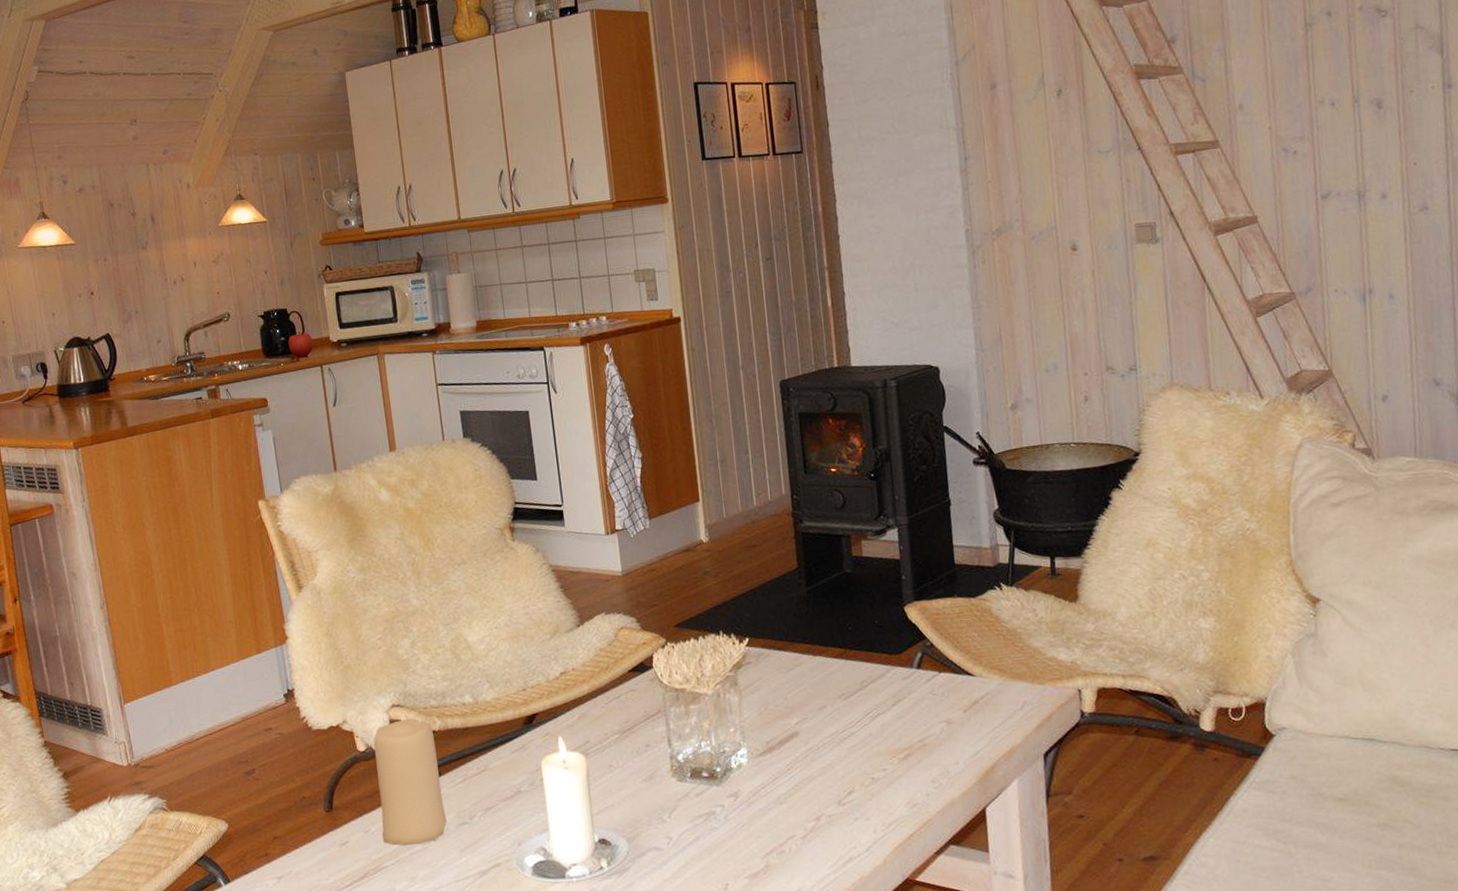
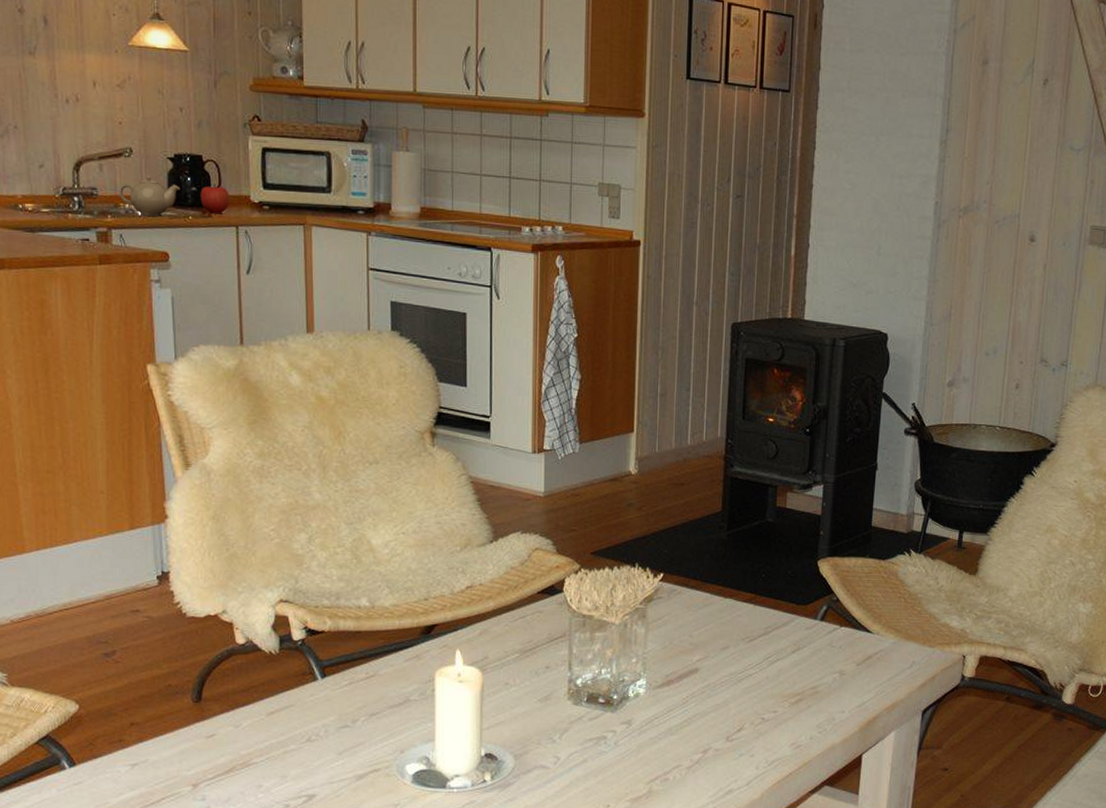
teapot: none [222,333,272,370] -> present [119,174,180,216]
candle: present [373,718,447,846] -> none [254,615,327,744]

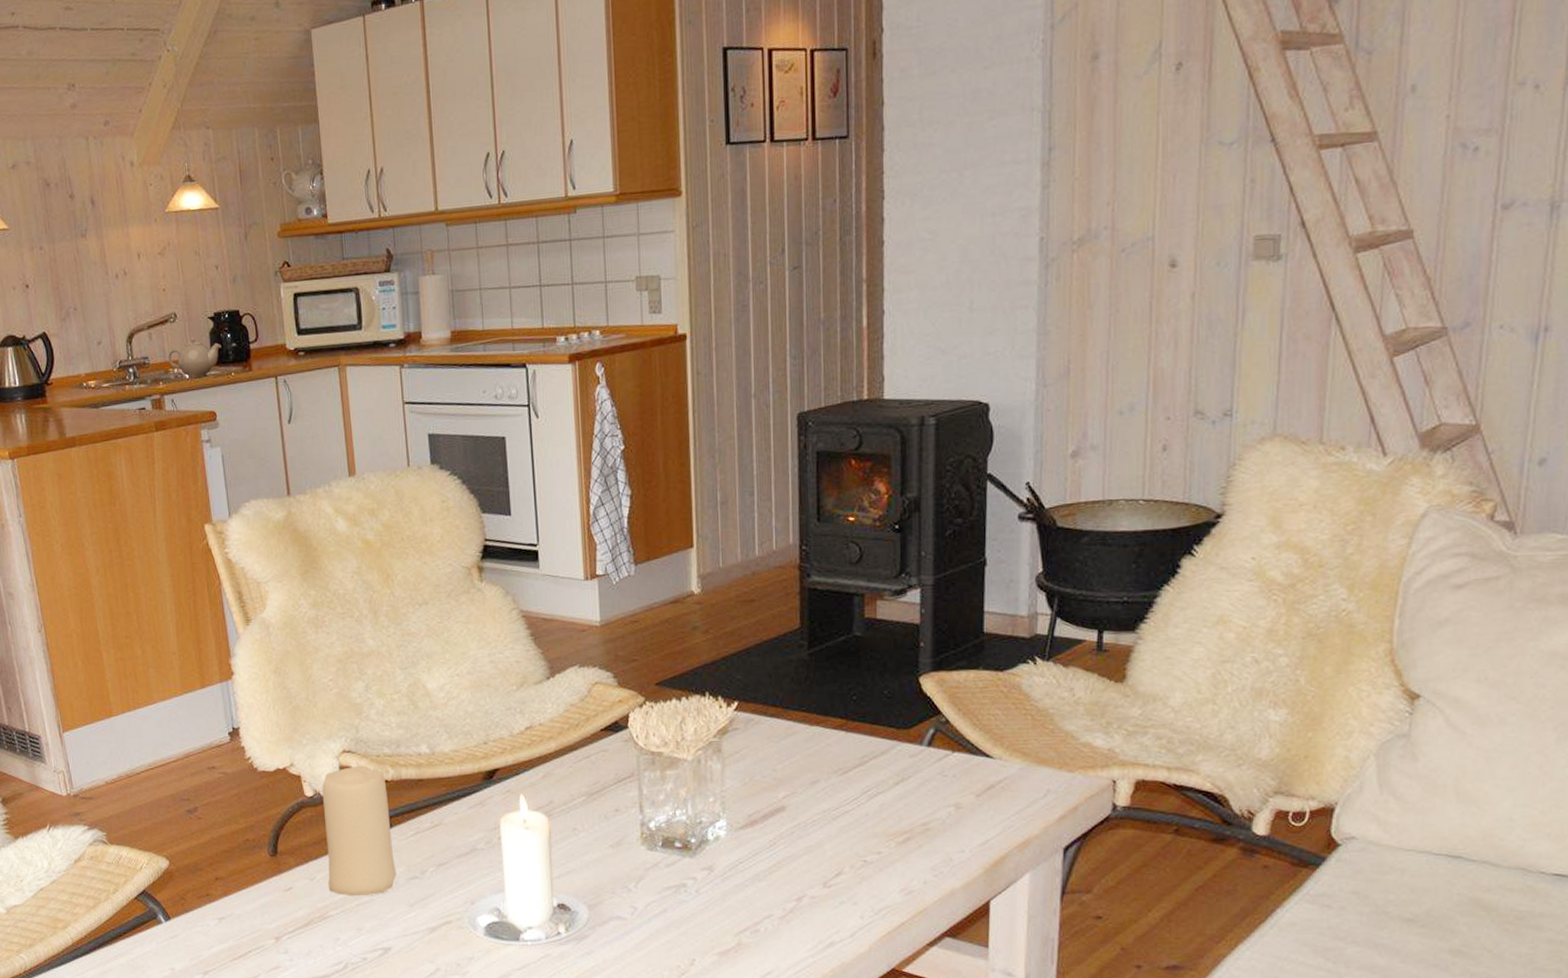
fruit: present [200,183,229,214] -> none [240,336,267,367]
candle: none [254,615,327,744] -> present [321,765,397,896]

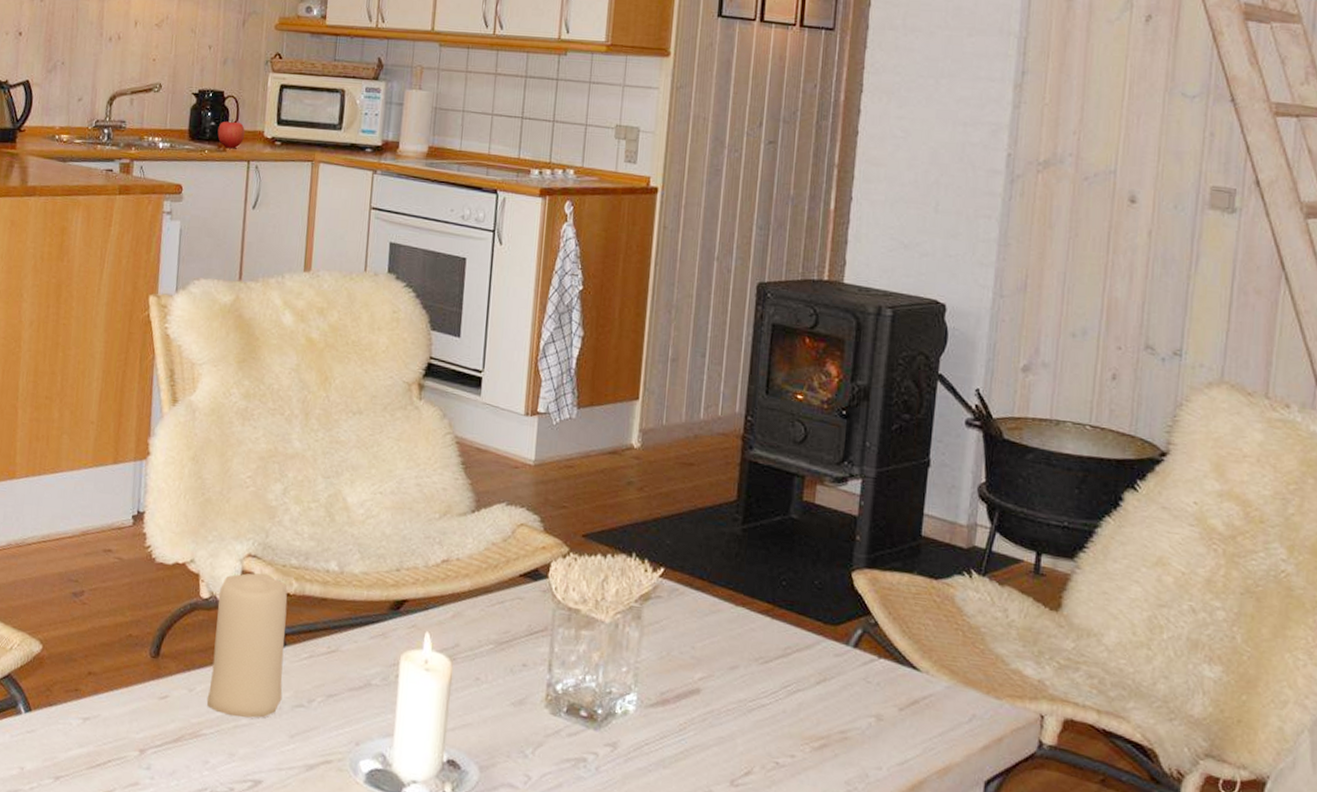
teapot: present [167,337,222,378] -> none [144,109,201,150]
fruit: none [240,336,267,367] -> present [217,119,245,149]

